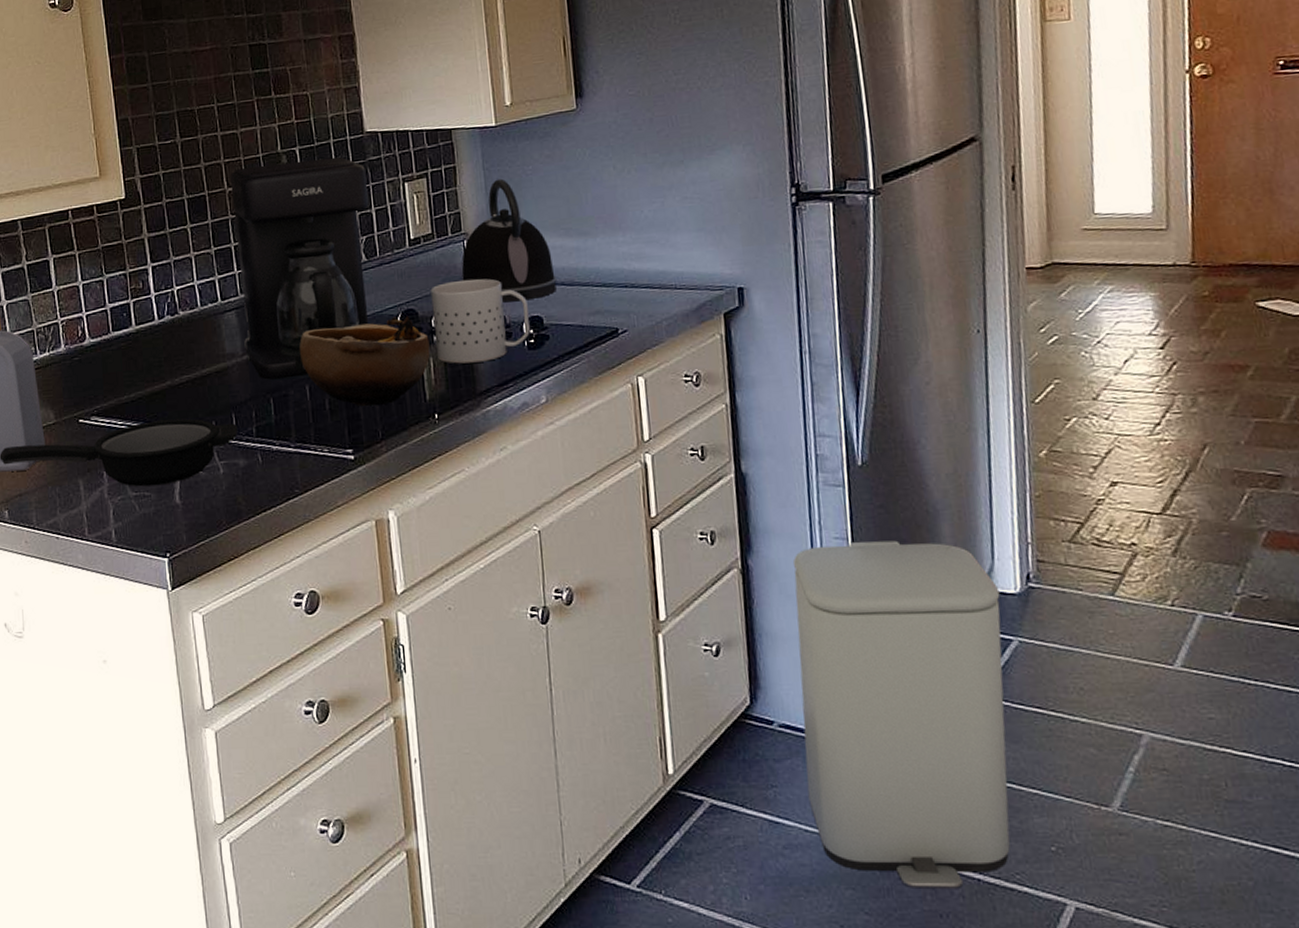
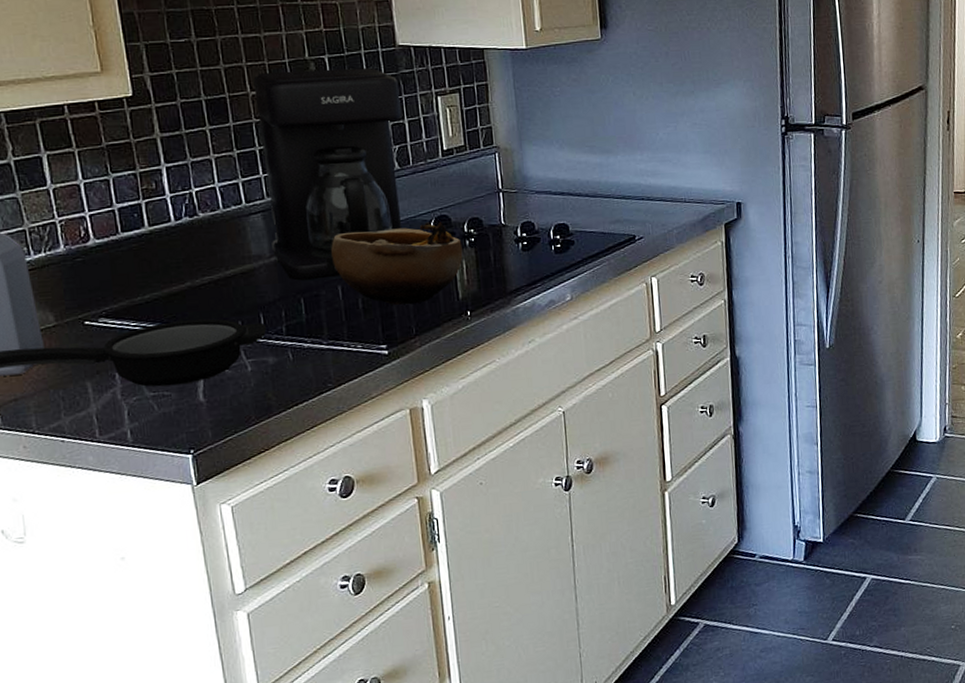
mug: present [430,278,531,364] -> none [463,189,558,266]
kettle: present [461,178,557,303] -> none [493,98,582,211]
pedal bin: present [792,540,1011,890] -> none [774,406,925,669]

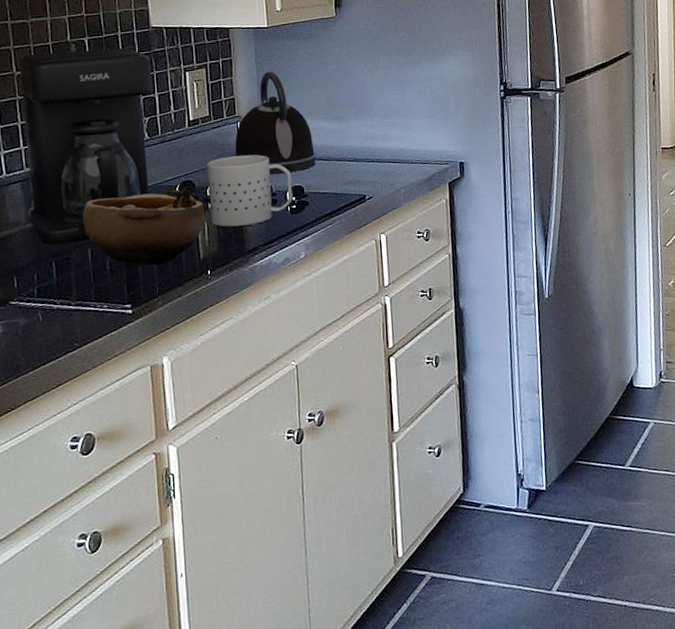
mug: none [463,189,558,266] -> present [207,154,294,227]
kettle: none [493,98,582,211] -> present [234,71,316,175]

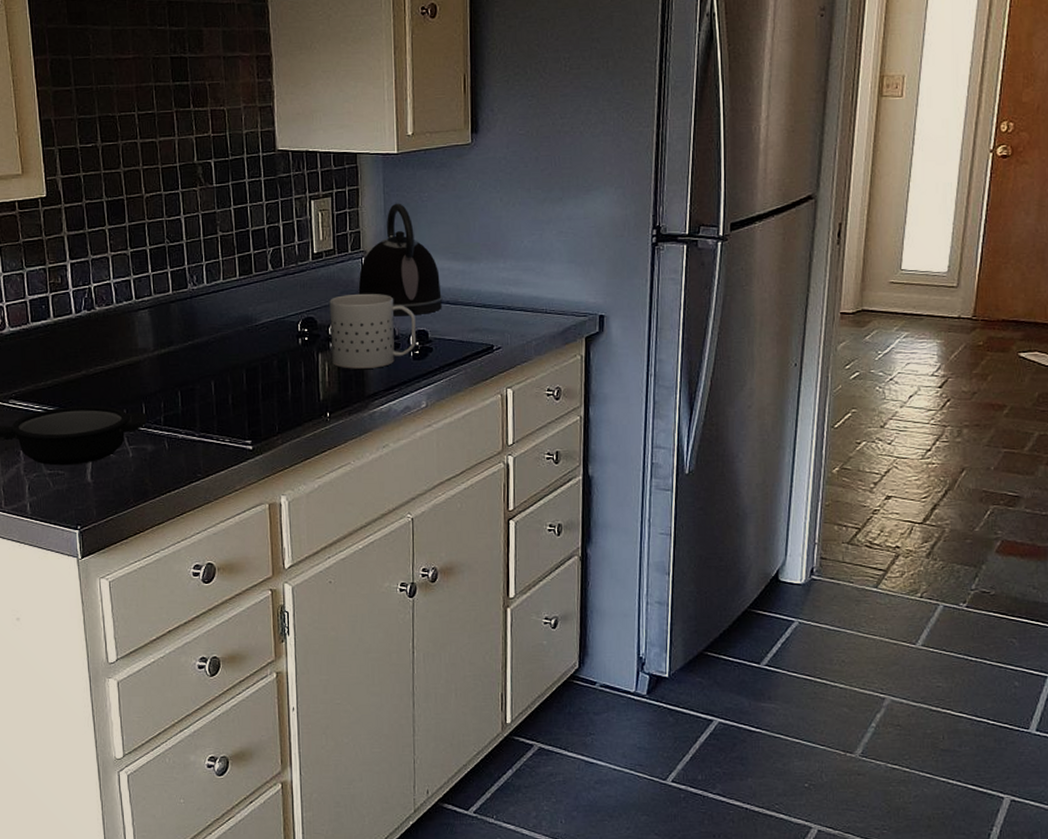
coffee maker: present [19,47,153,245] -> none [148,171,277,374]
bowl: present [83,186,205,266] -> none [207,323,326,403]

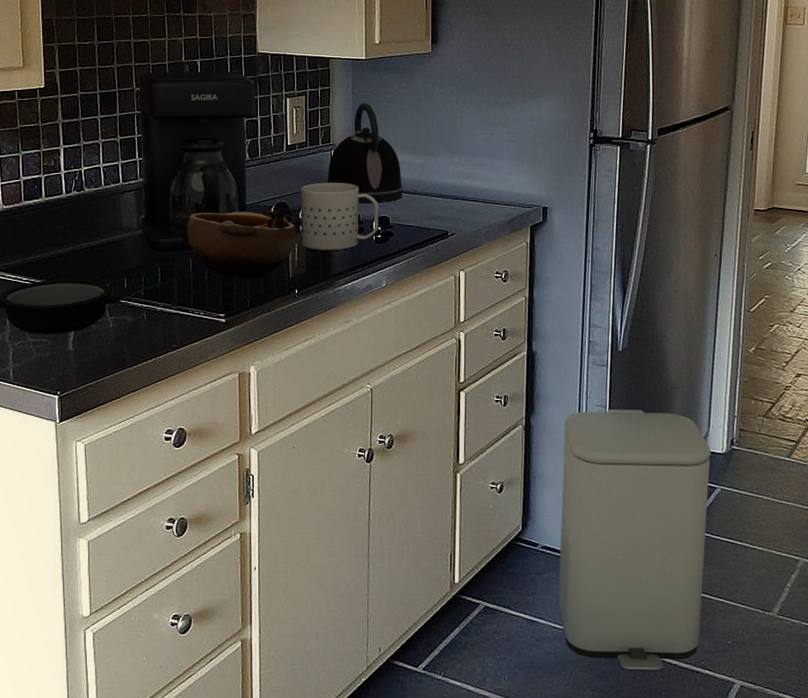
coffee maker: none [148,171,277,374] -> present [139,71,256,252]
bowl: none [207,323,326,403] -> present [187,208,296,280]
pedal bin: none [618,537,788,816] -> present [558,409,711,672]

